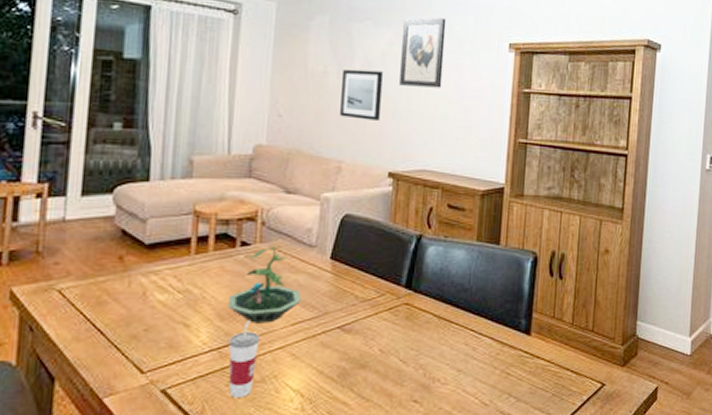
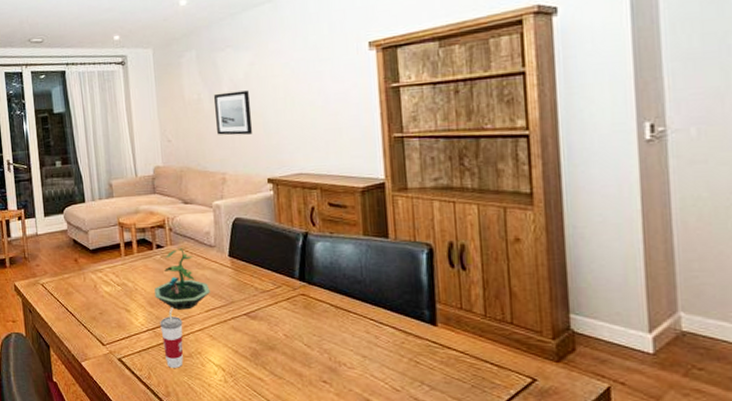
wall art: present [399,18,447,88] -> none [259,32,306,100]

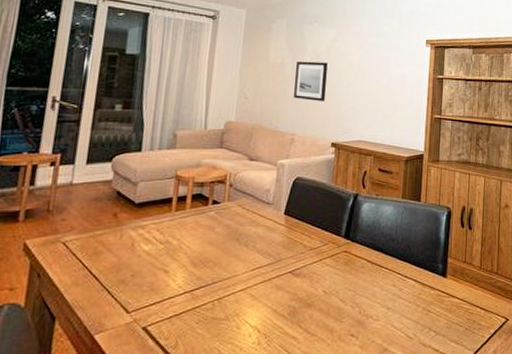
terrarium: present [154,247,210,310] -> none [200,203,260,269]
cup: present [160,307,184,368] -> none [198,266,225,334]

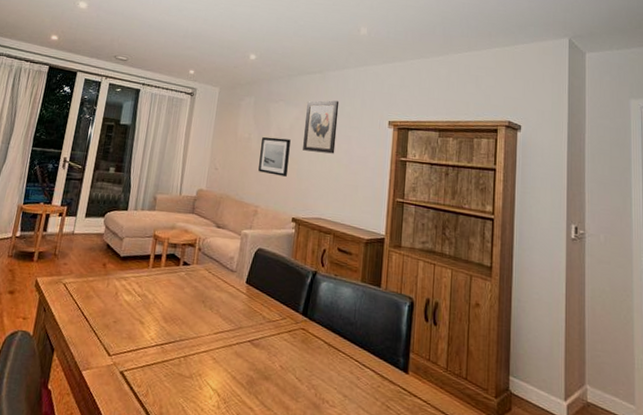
wall art: none [341,20,377,75] -> present [303,100,339,154]

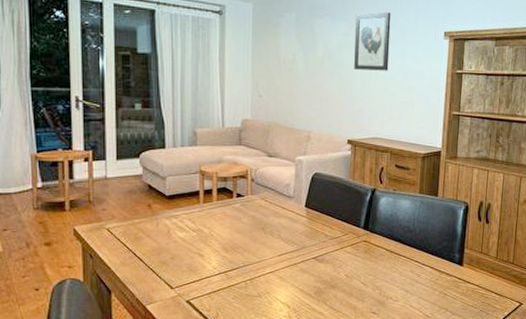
wall art: present [258,136,291,177] -> none [307,57,340,99]

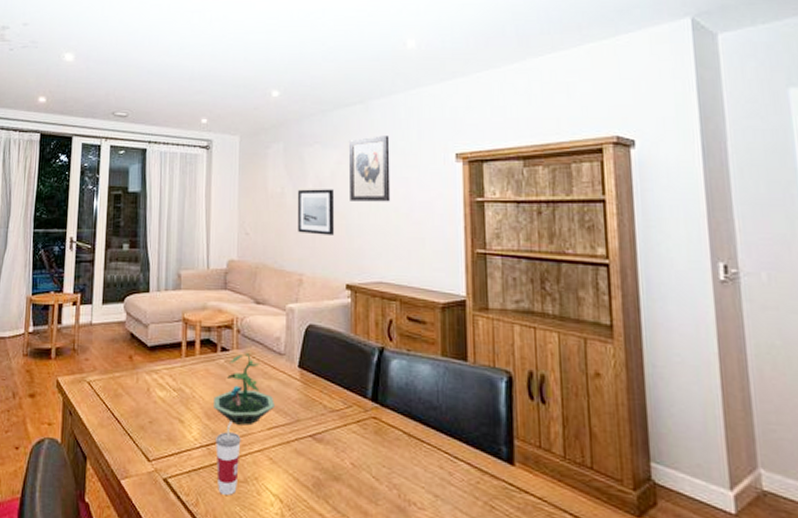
terrarium: none [231,197,284,254] -> present [214,352,274,426]
cup: none [233,252,255,307] -> present [216,421,241,495]
wall art: none [307,57,340,99] -> present [298,189,334,235]

